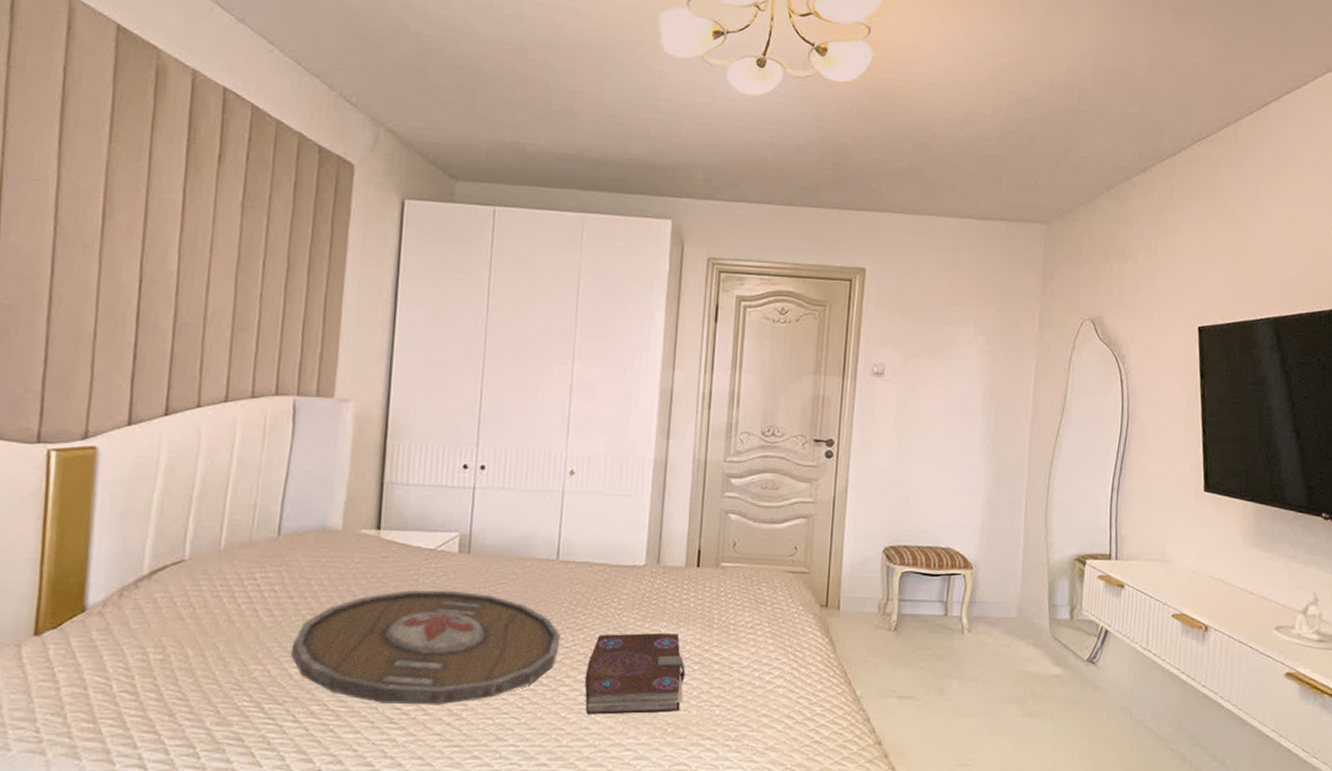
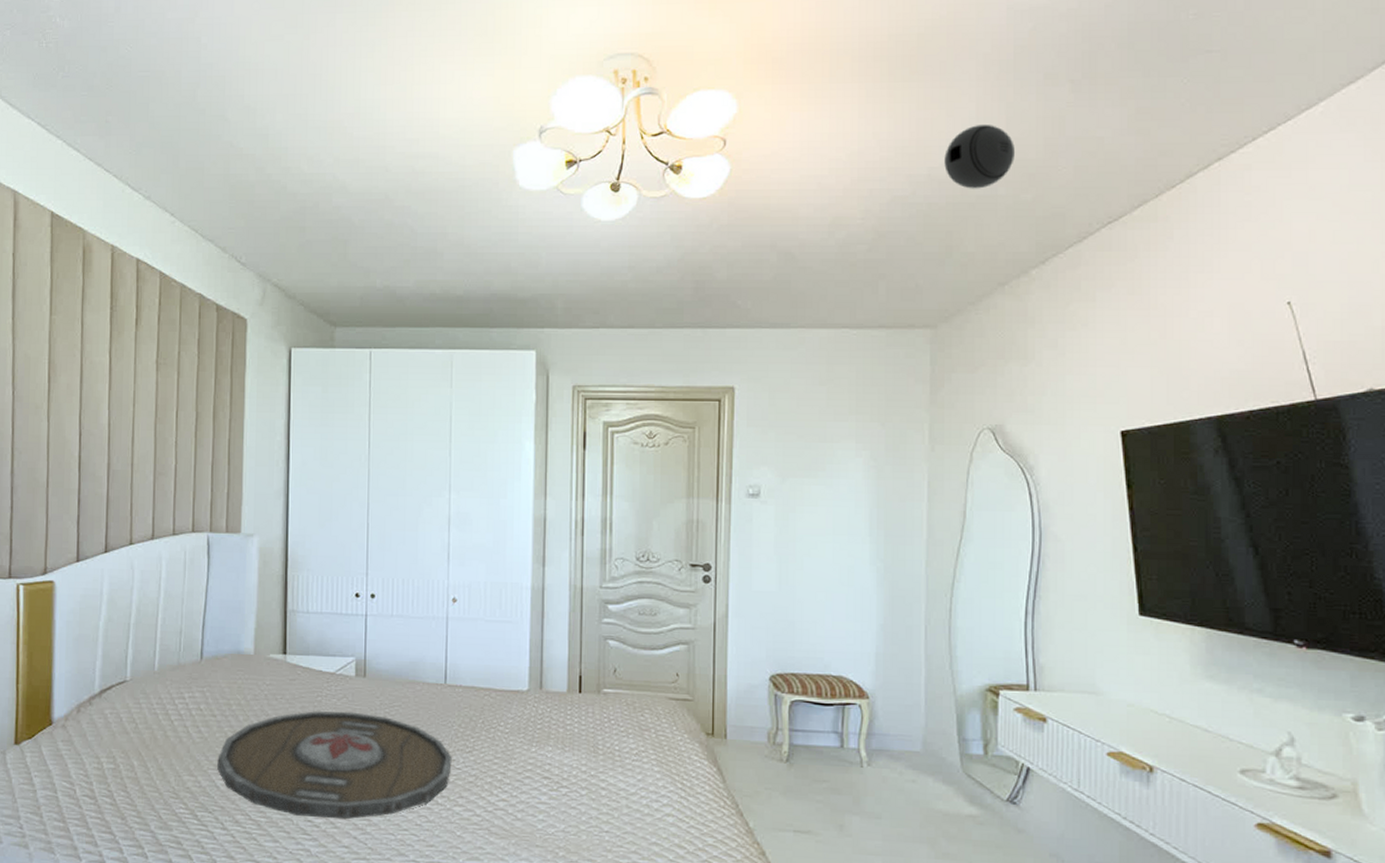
book: present [585,633,685,715] -> none [477,757,573,836]
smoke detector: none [1065,40,1126,99] -> present [944,125,1015,189]

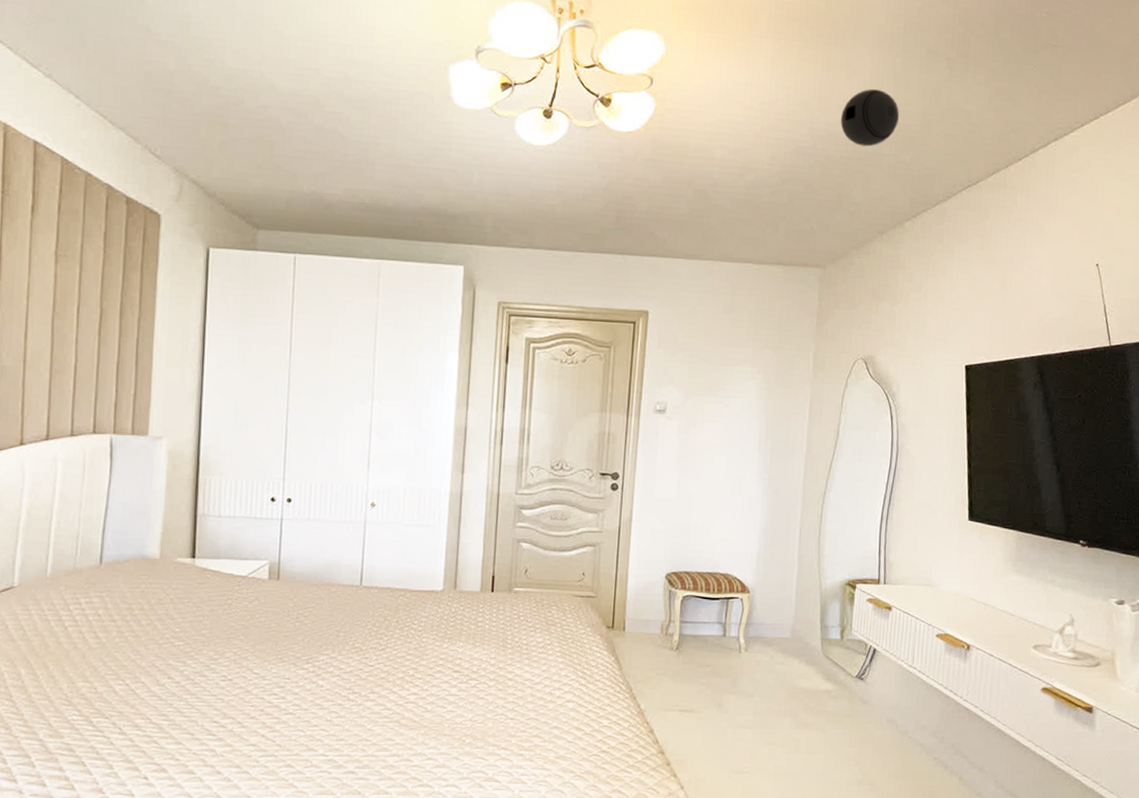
serving tray: present [216,711,452,820] -> none [115,613,365,719]

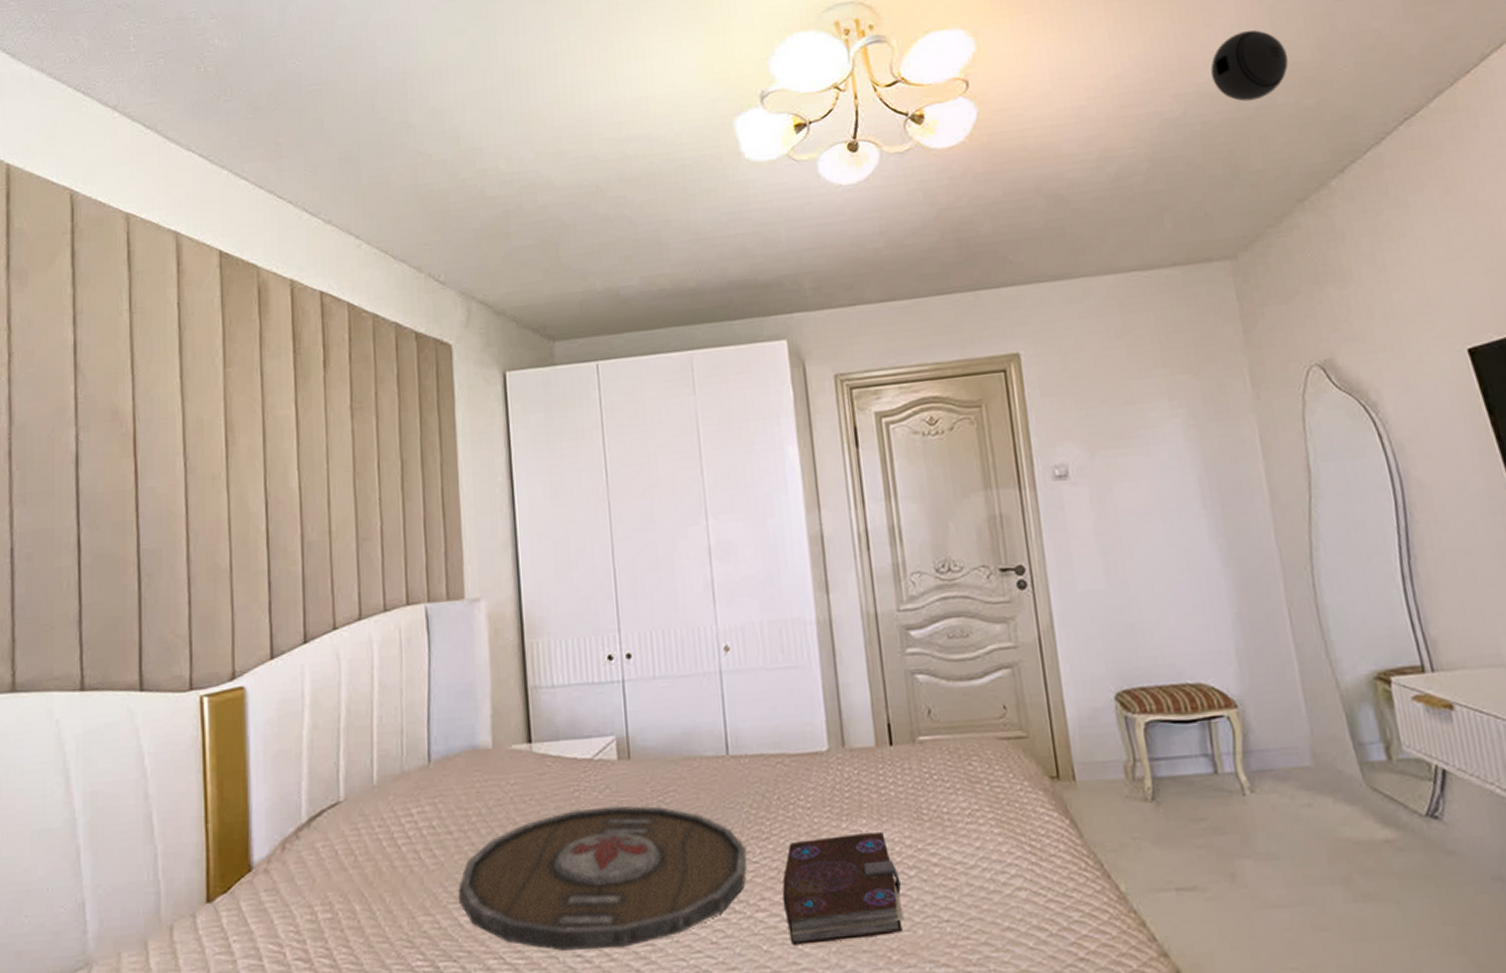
serving tray: none [115,613,365,719] -> present [458,805,747,951]
book: none [388,653,482,727] -> present [782,832,904,945]

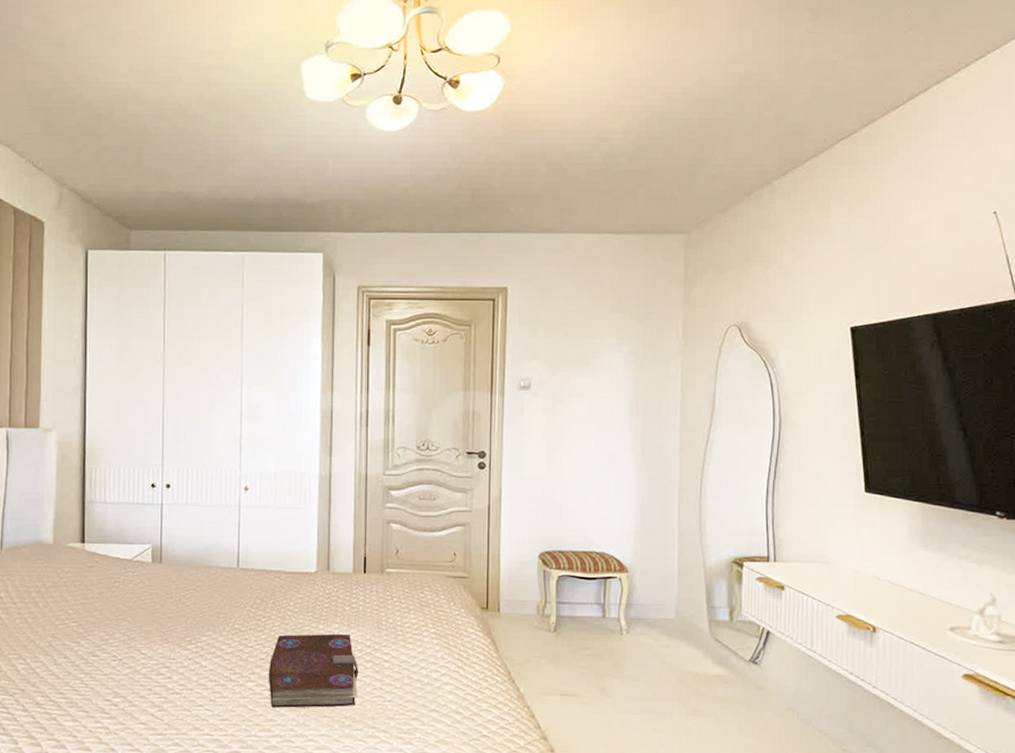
serving tray: present [458,805,747,951] -> none [17,596,244,698]
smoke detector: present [1210,30,1289,102] -> none [697,48,760,107]

